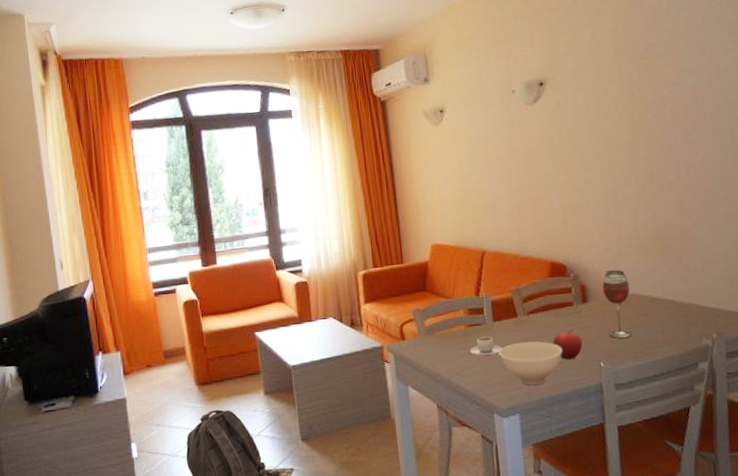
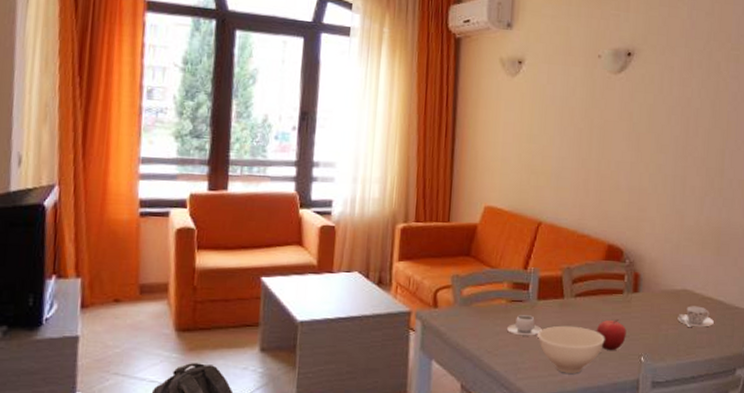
wineglass: present [602,269,632,338] -> none [654,261,683,334]
teacup: none [630,308,668,330] -> present [677,306,714,328]

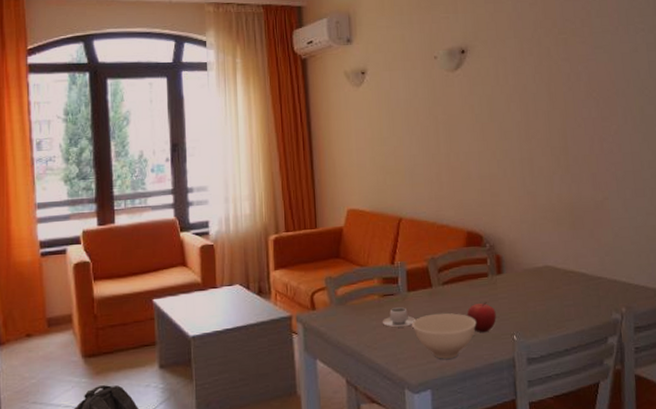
teacup: present [677,306,714,328] -> none [543,280,579,303]

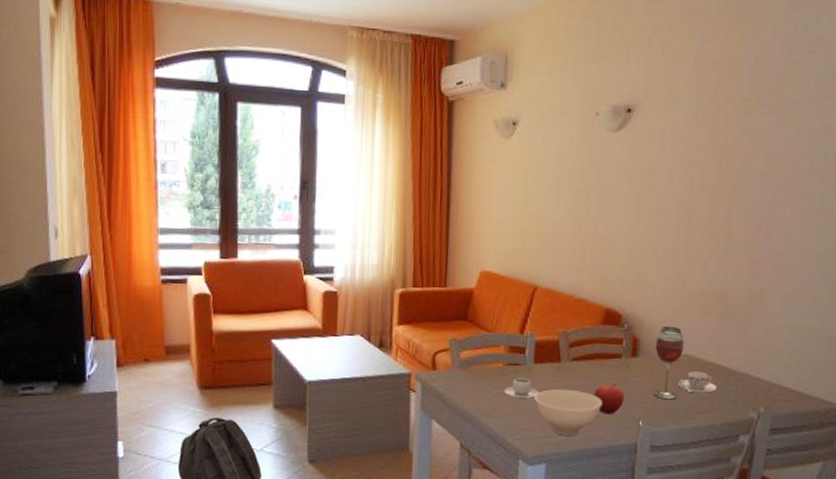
wineglass: none [517,240,545,311] -> present [653,325,685,399]
teacup: none [543,280,579,303] -> present [678,371,717,394]

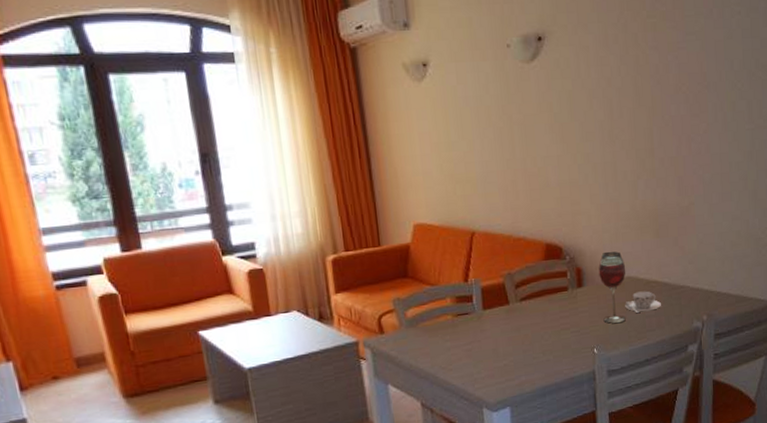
teacup: present [503,378,540,399] -> none [456,326,494,348]
bowl: present [534,389,603,436] -> none [489,329,556,377]
fruit: present [593,384,625,414] -> none [546,316,577,348]

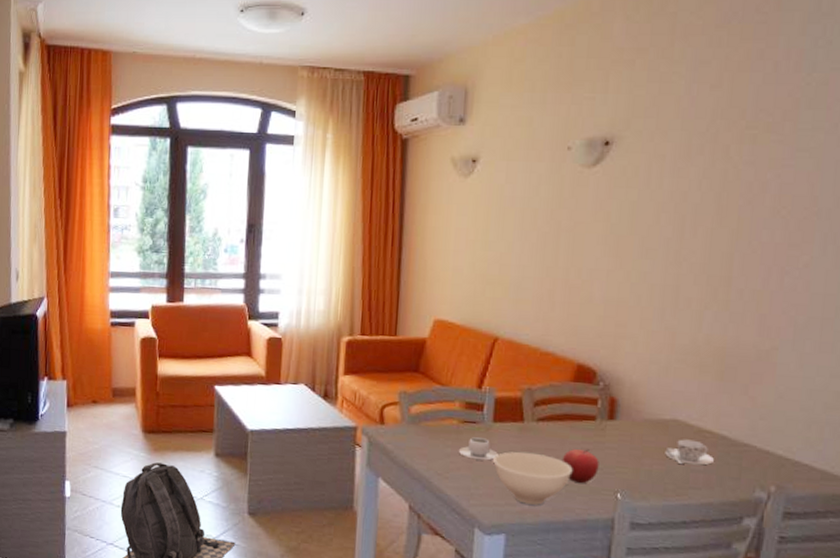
teacup: none [456,326,494,348] -> present [458,437,500,461]
bowl: none [489,329,556,377] -> present [493,451,573,505]
fruit: none [546,316,577,348] -> present [561,449,599,483]
wineglass: present [598,251,626,324] -> none [634,385,674,470]

